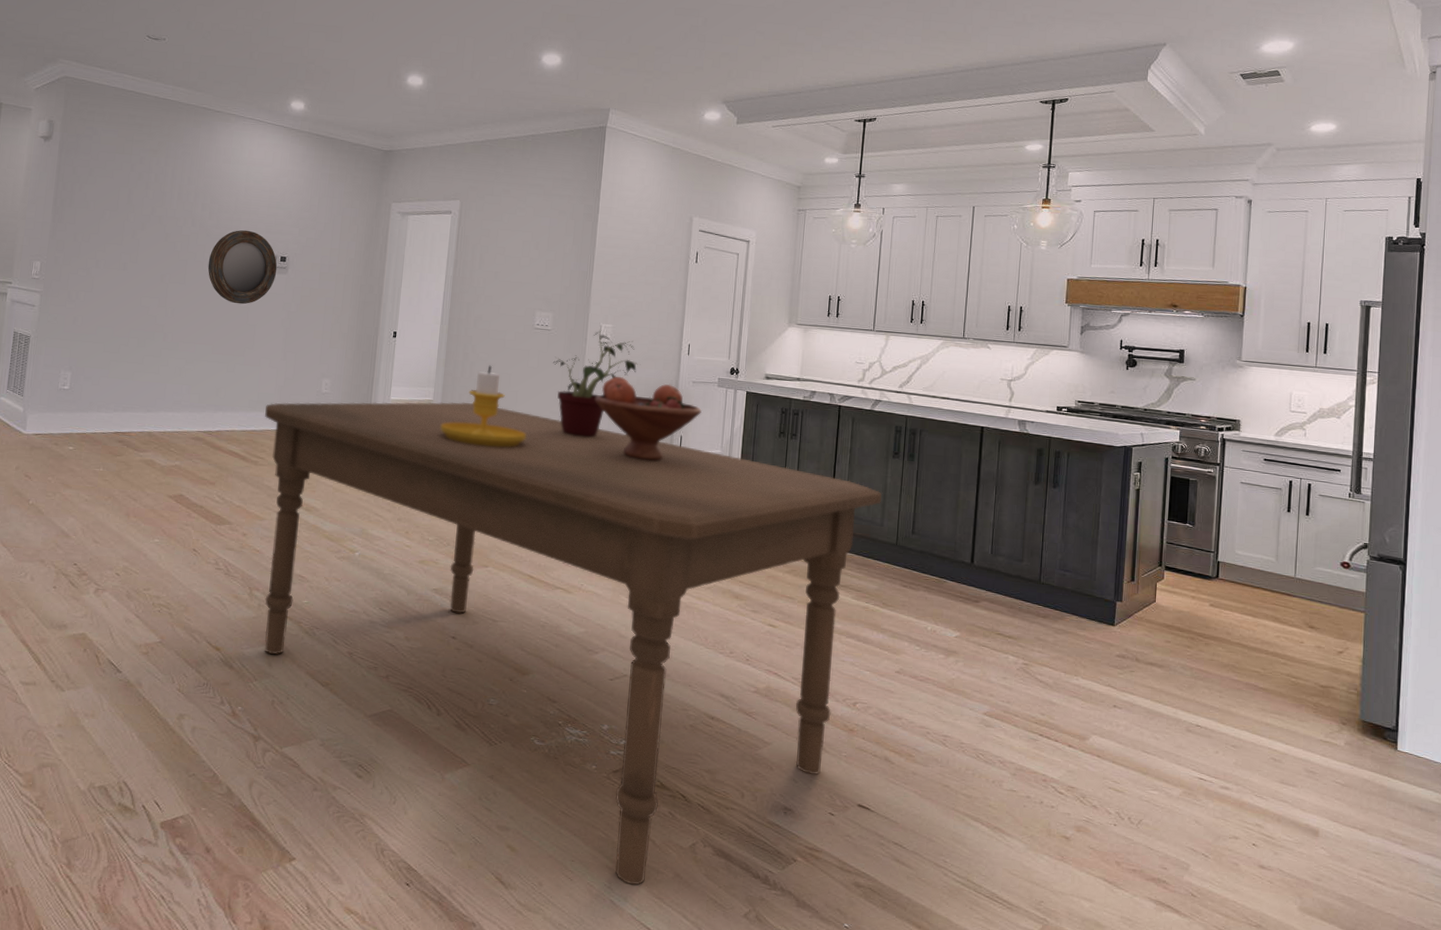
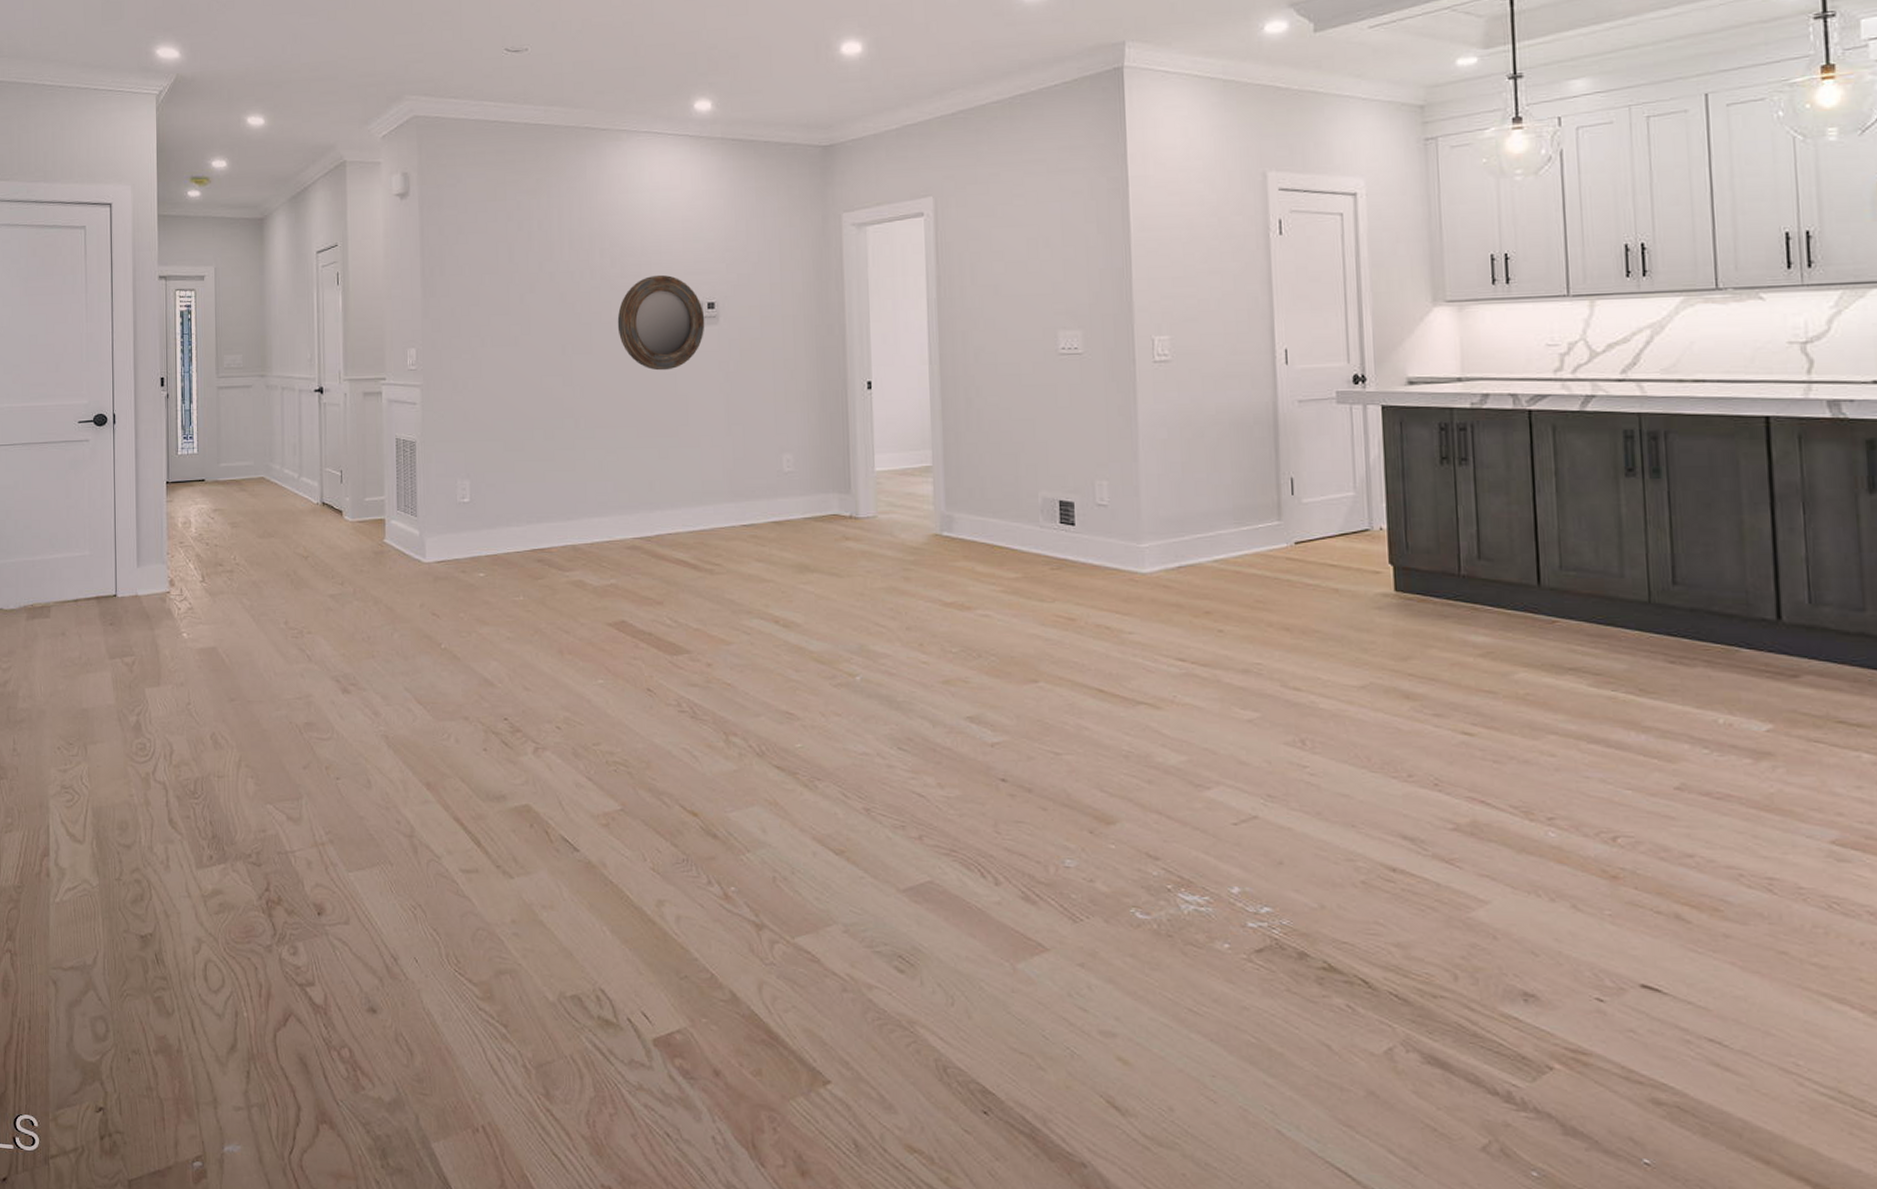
dining table: present [264,402,882,885] -> none [714,463,1616,1109]
candlestick: present [440,365,527,448] -> none [947,411,1068,520]
potted plant: present [553,330,638,438] -> none [1091,345,1214,494]
fruit bowl: present [595,376,702,461] -> none [1158,405,1318,516]

